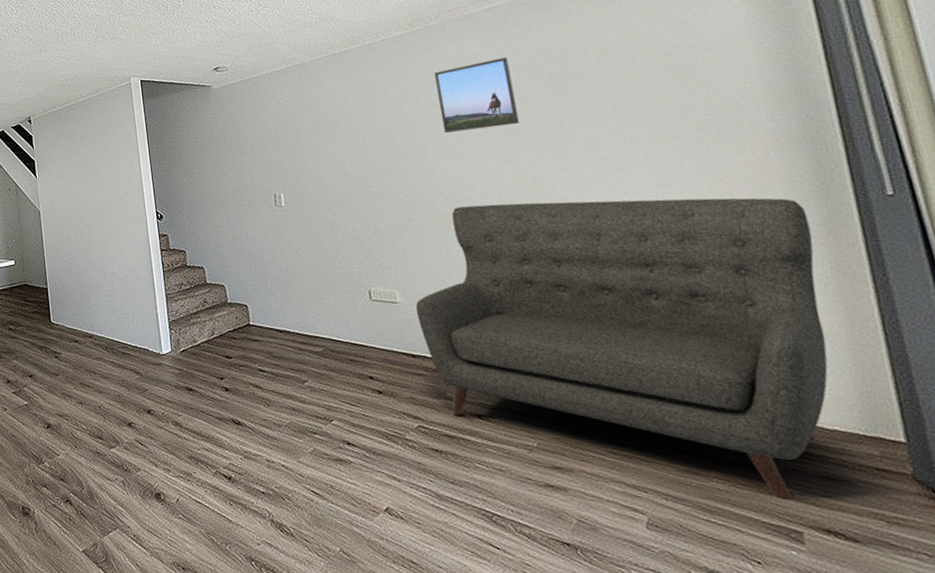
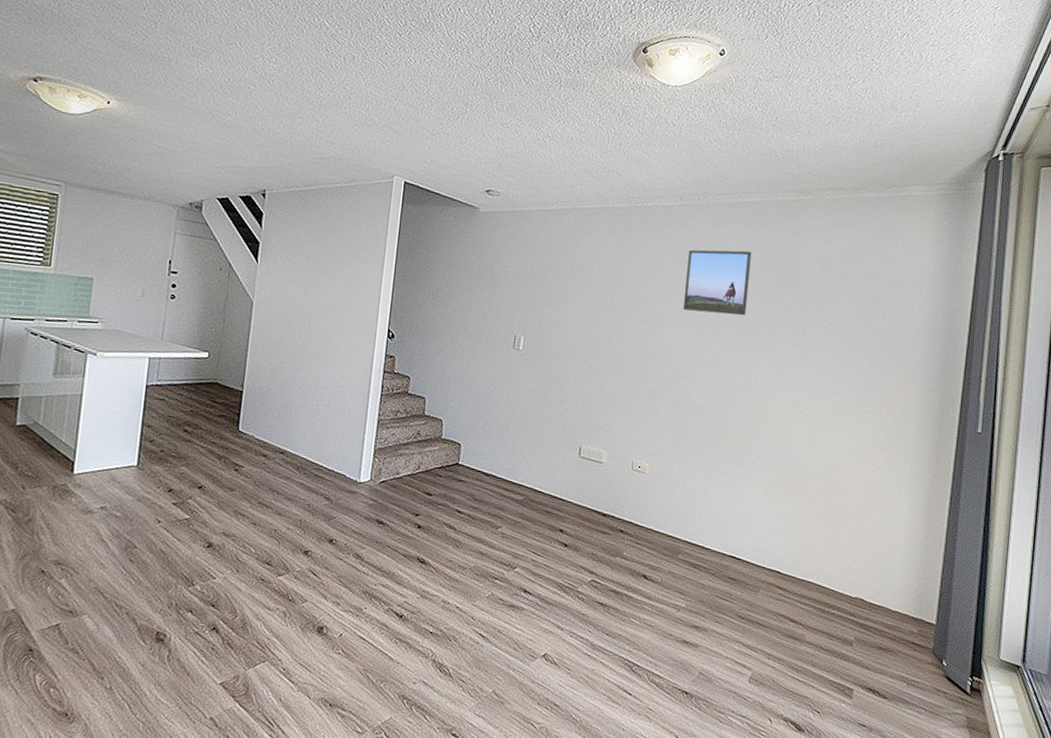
sofa: present [415,198,828,501] -> none [616,382,925,665]

